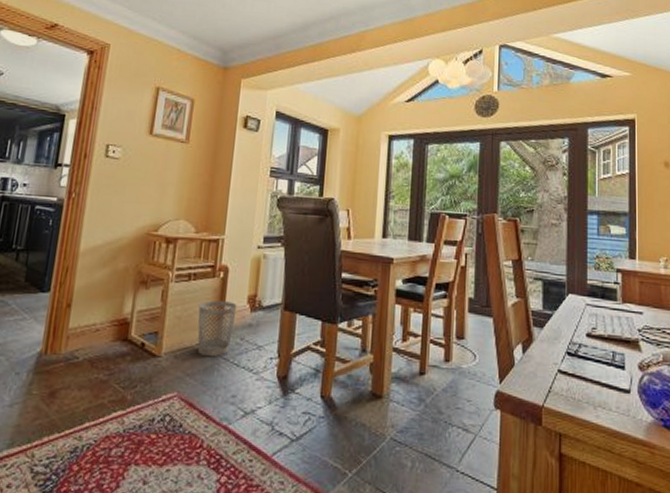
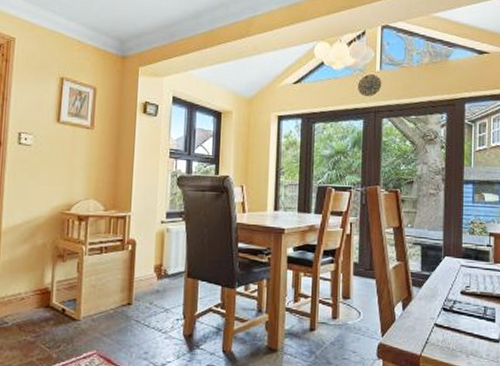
wastebasket: present [197,300,237,357] -> none [111,270,145,320]

